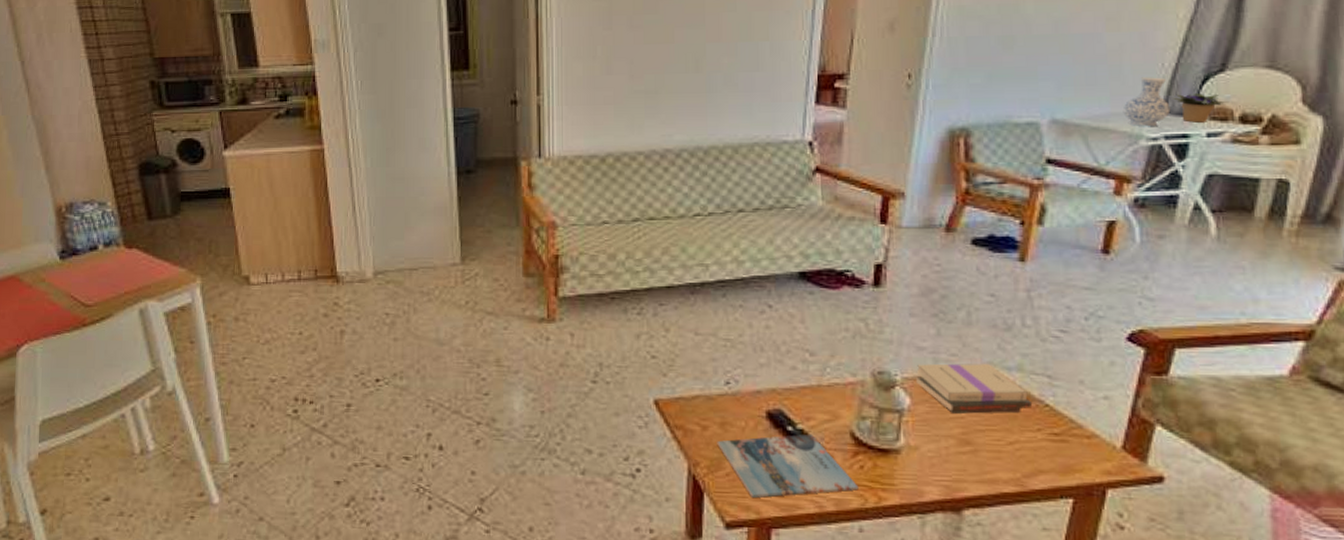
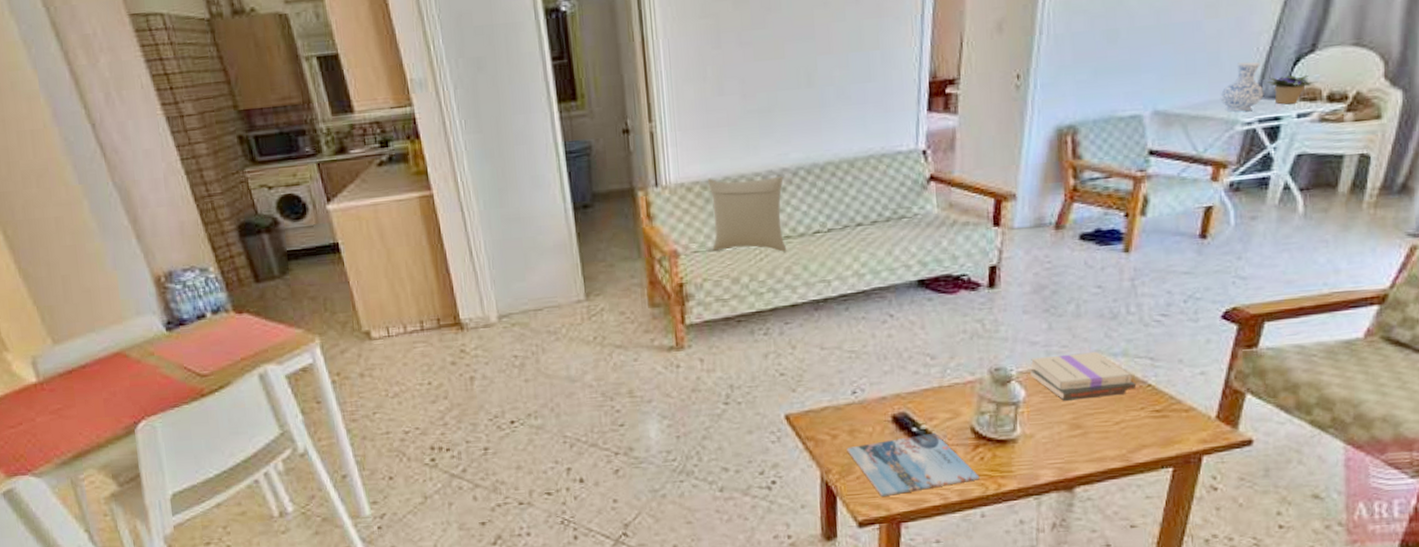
pillow: none [590,153,666,232] -> present [707,176,787,252]

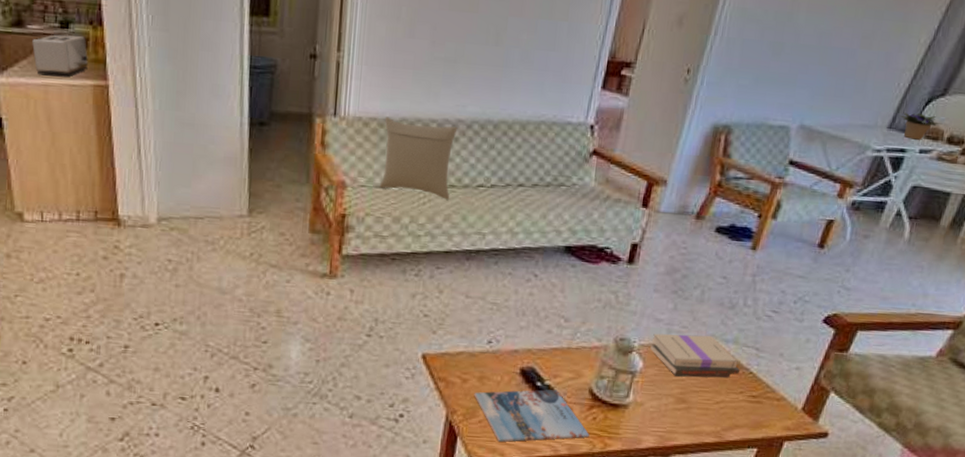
toaster: none [356,152,411,196] -> present [32,34,88,76]
vase: present [1220,61,1264,112] -> none [858,94,898,140]

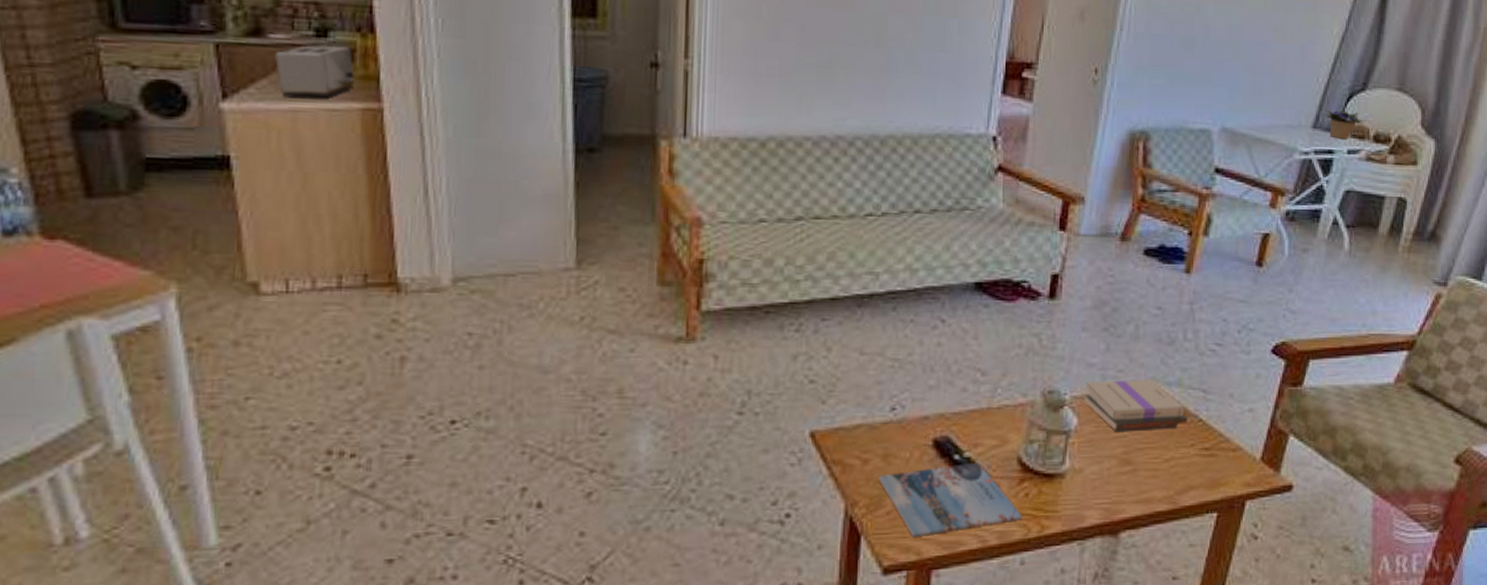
pillow: present [379,116,458,200] -> none [744,135,837,234]

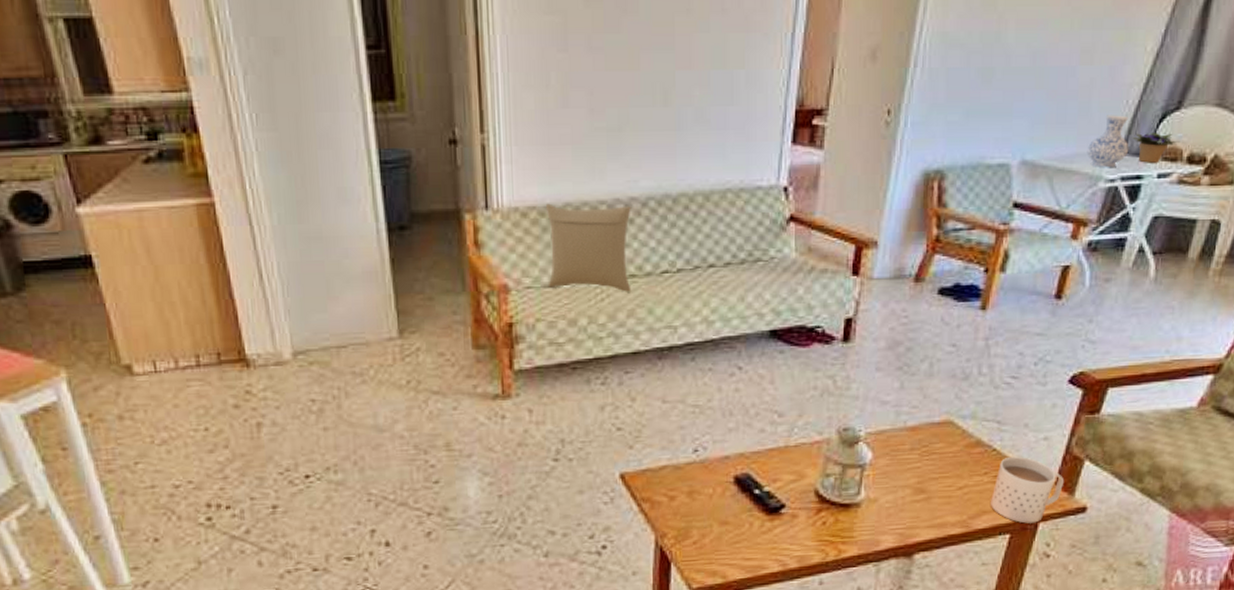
toaster: present [275,45,355,99] -> none [116,148,187,199]
pillow: none [744,135,837,234] -> present [545,203,631,292]
magazine: present [878,462,1023,538] -> none [684,495,820,564]
books: present [1084,380,1188,432] -> none [879,414,982,464]
mug: none [1196,428,1270,501] -> present [990,456,1065,524]
vase: none [1282,91,1321,141] -> present [1087,115,1129,168]

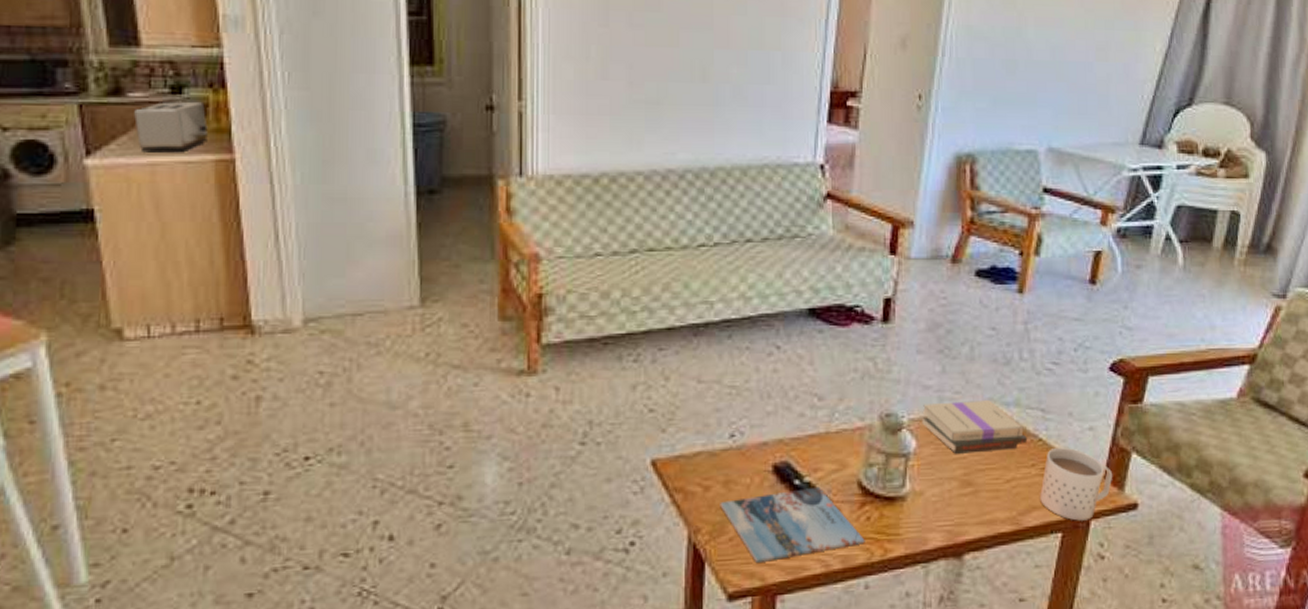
toaster: none [116,148,187,199] -> present [134,102,208,153]
pillow: present [545,203,631,292] -> none [581,172,668,265]
magazine: none [684,495,820,564] -> present [720,486,865,564]
books: none [879,414,982,464] -> present [922,400,1028,454]
vase: present [1087,115,1129,168] -> none [1109,108,1148,158]
potted flower: present [1131,133,1181,163] -> none [1149,126,1195,155]

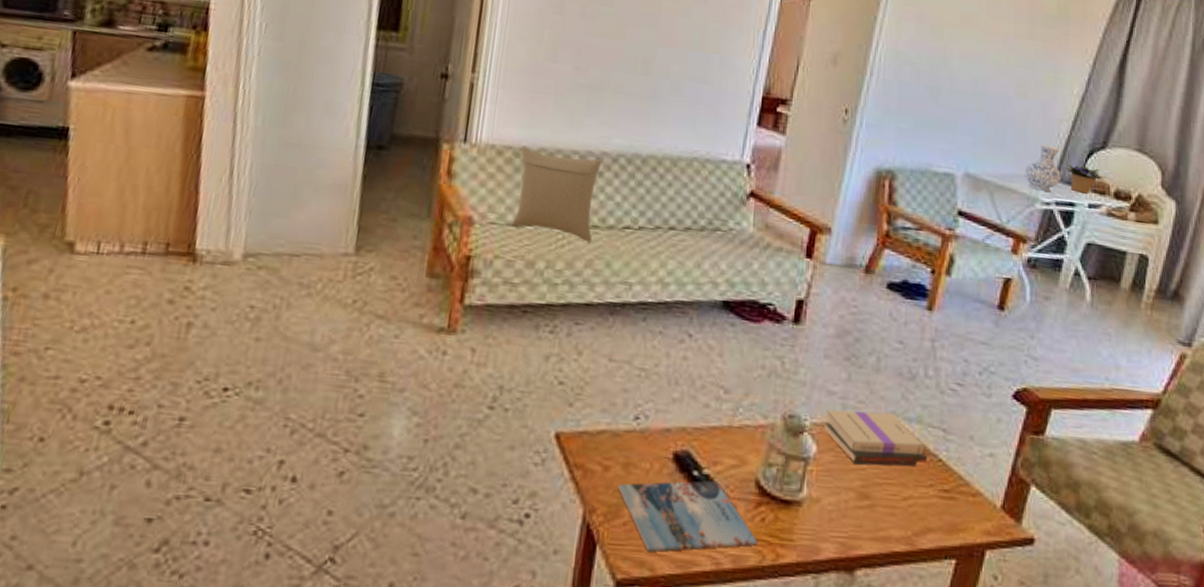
toaster: present [134,102,208,153] -> none [120,37,186,84]
pillow: none [581,172,668,265] -> present [511,145,602,242]
mug: present [1039,447,1113,521] -> none [935,470,1011,550]
vase: none [1109,108,1148,158] -> present [1024,144,1062,193]
potted flower: none [1149,126,1195,155] -> present [1063,164,1107,194]

